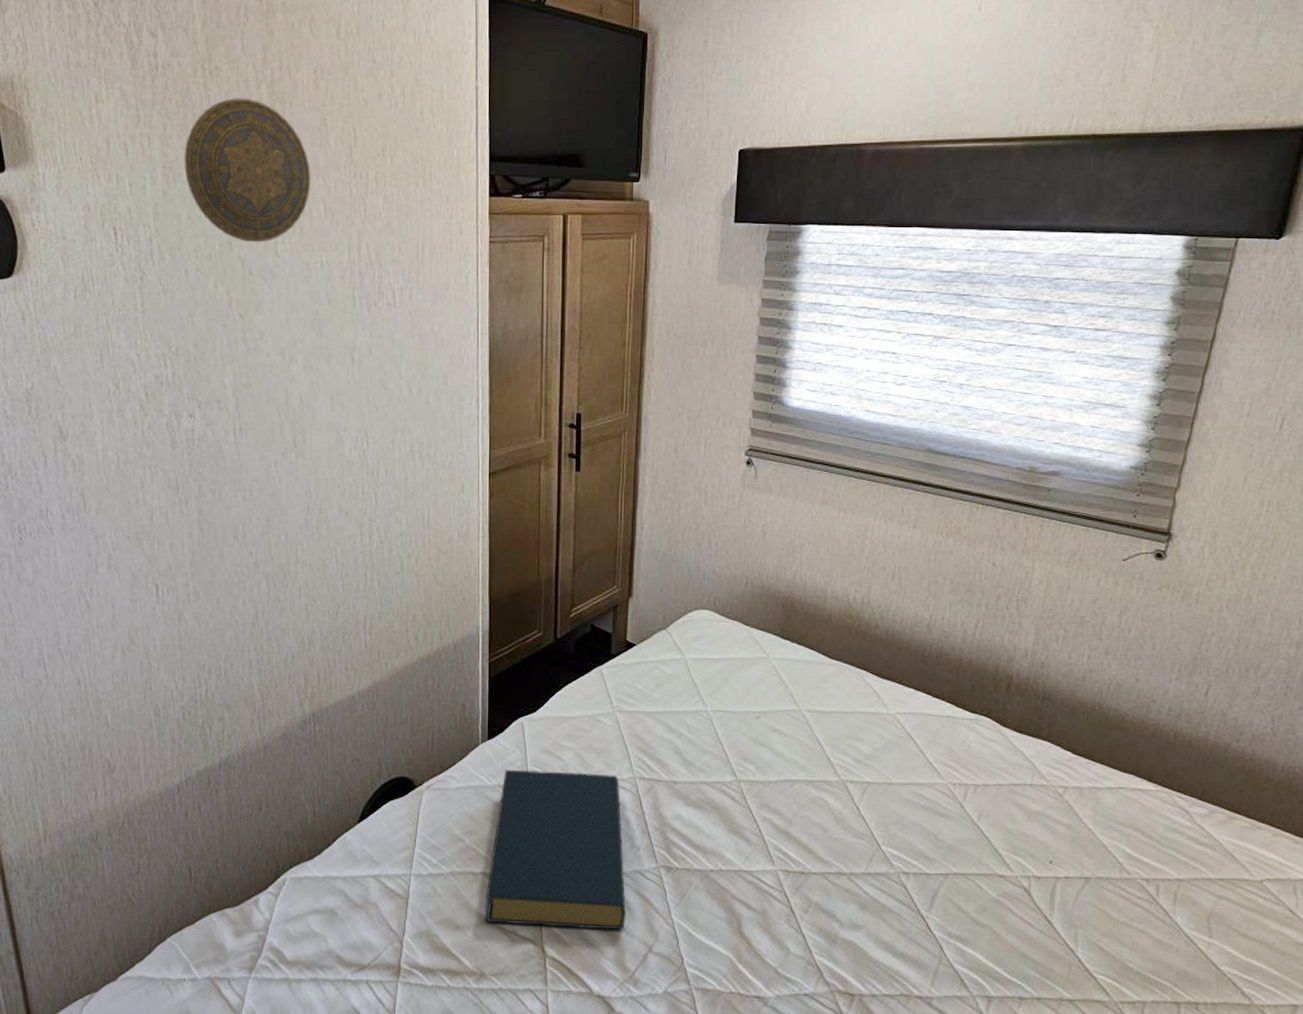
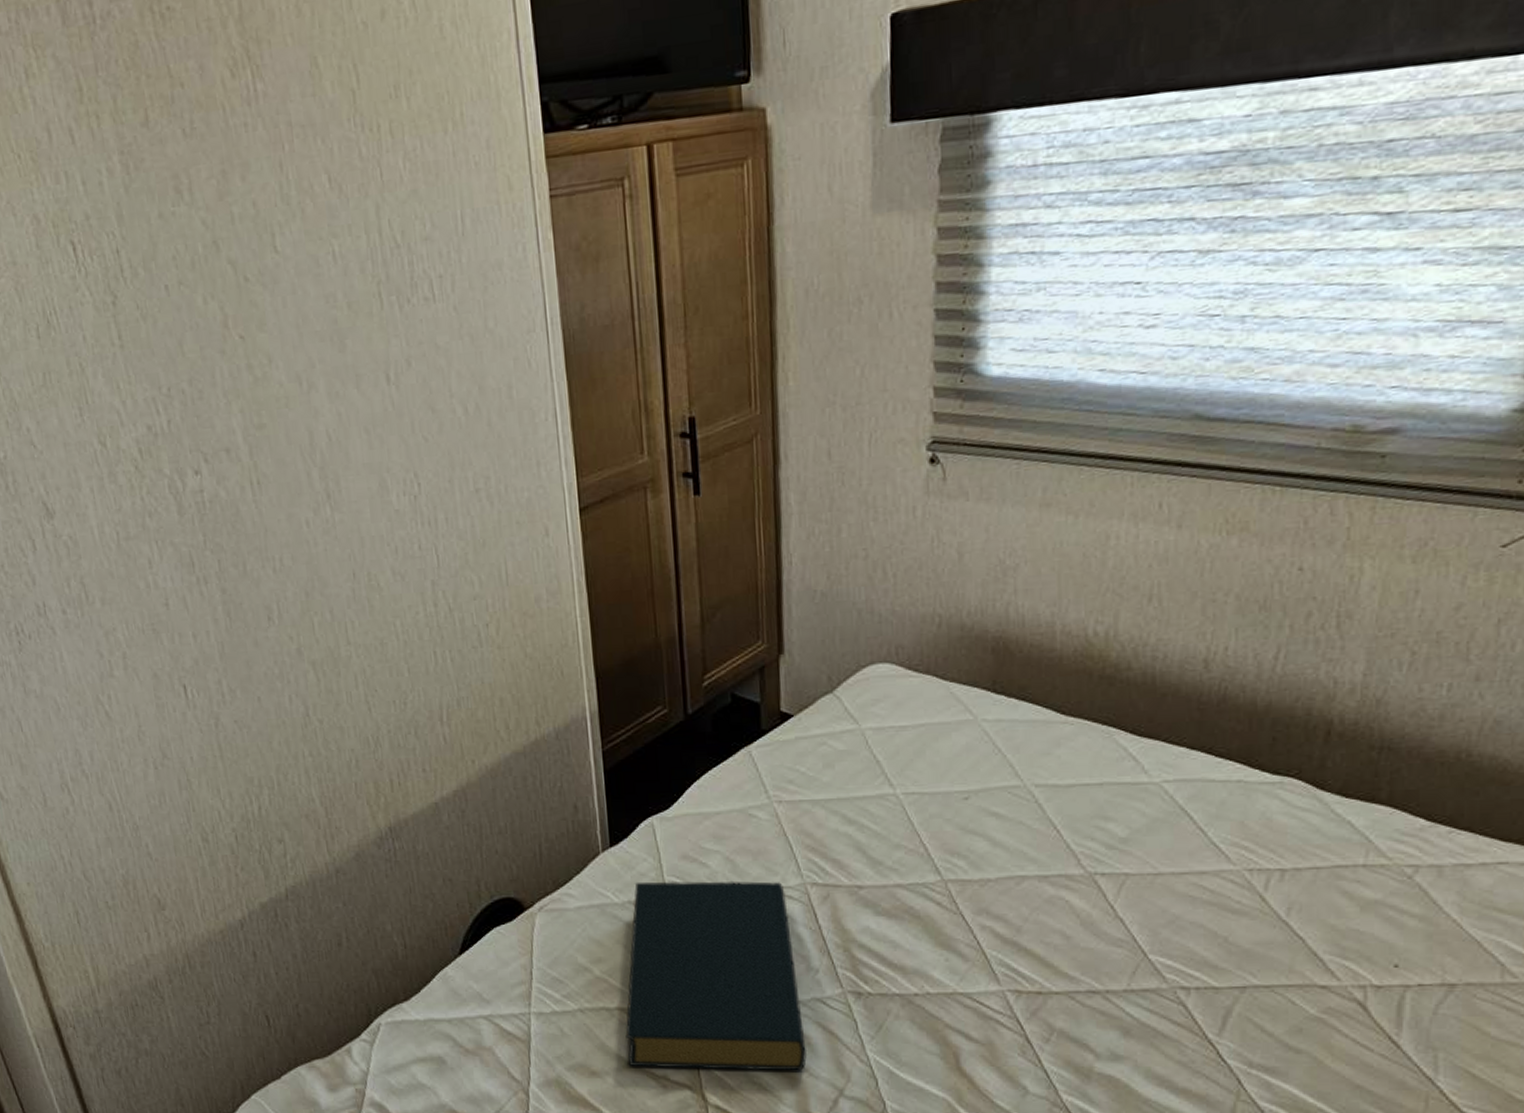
decorative plate: present [183,98,312,243] -> none [143,43,309,239]

